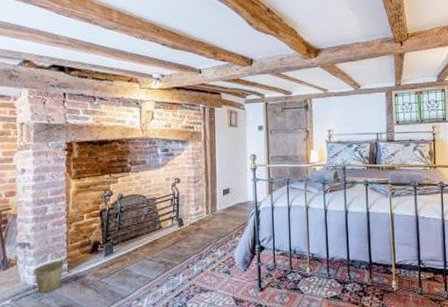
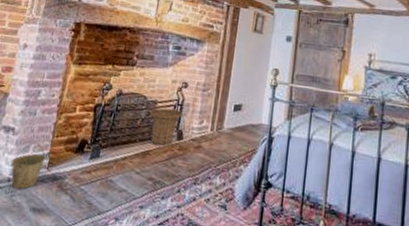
basket: none [151,202,180,235] -> present [149,108,183,147]

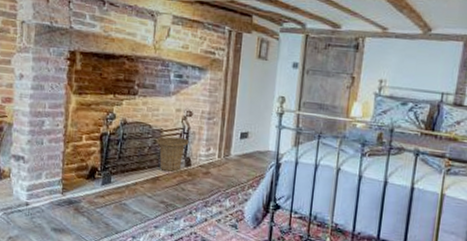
bucket: present [11,142,46,189] -> none [27,170,59,212]

